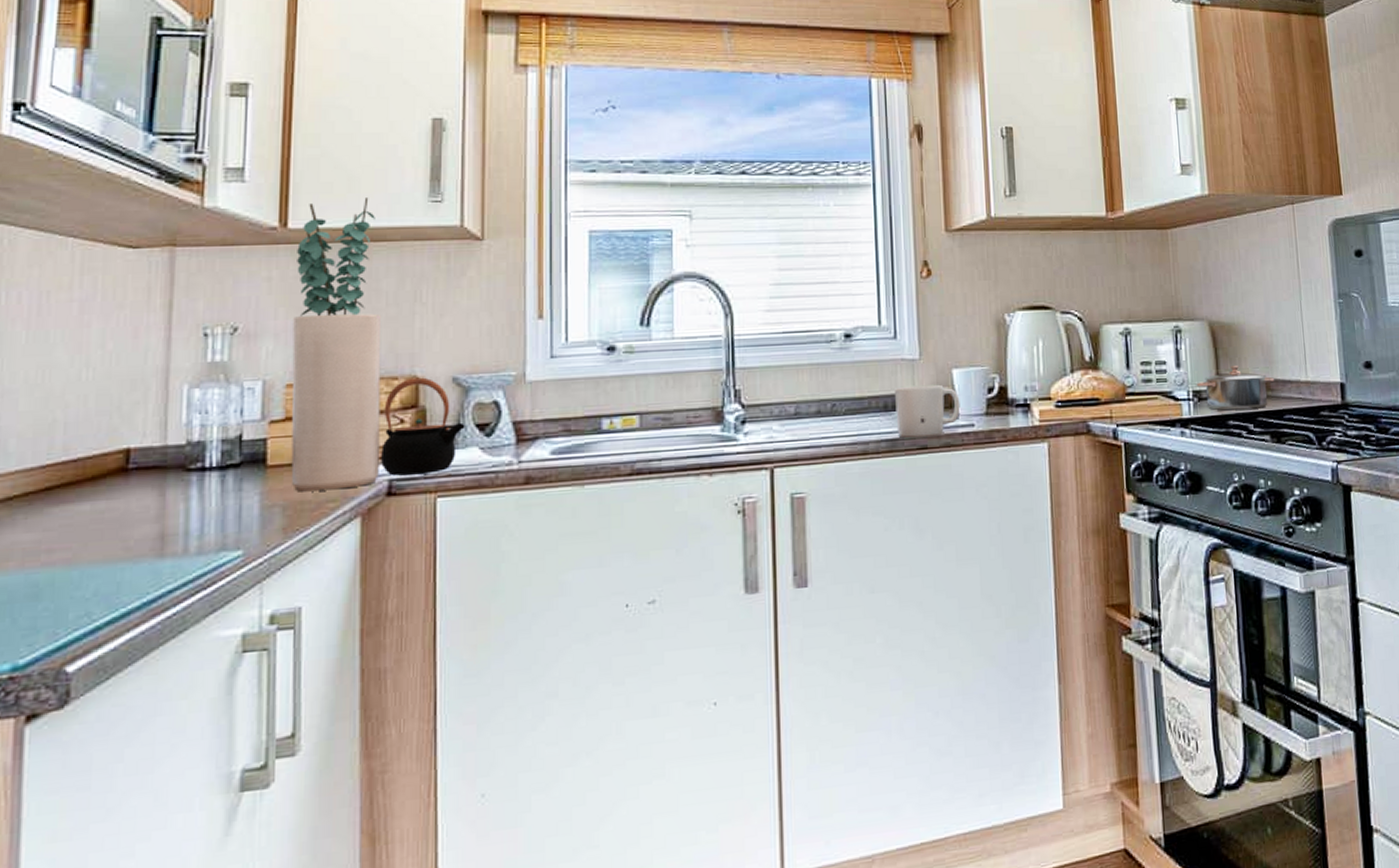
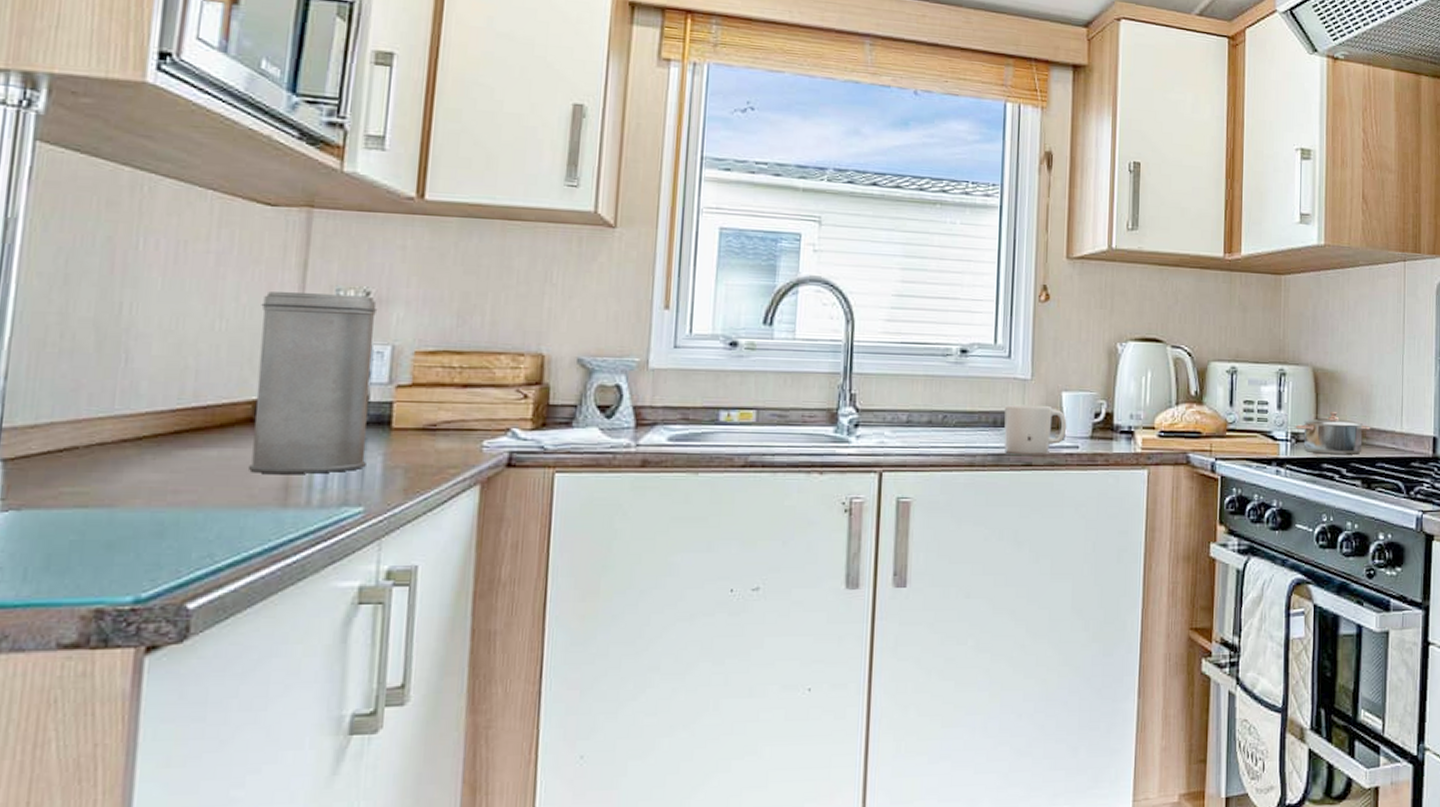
canister: none [122,332,247,524] -> present [247,292,378,474]
vase: present [291,198,382,492] -> none [414,176,512,457]
teapot: present [381,377,465,476] -> none [503,355,587,449]

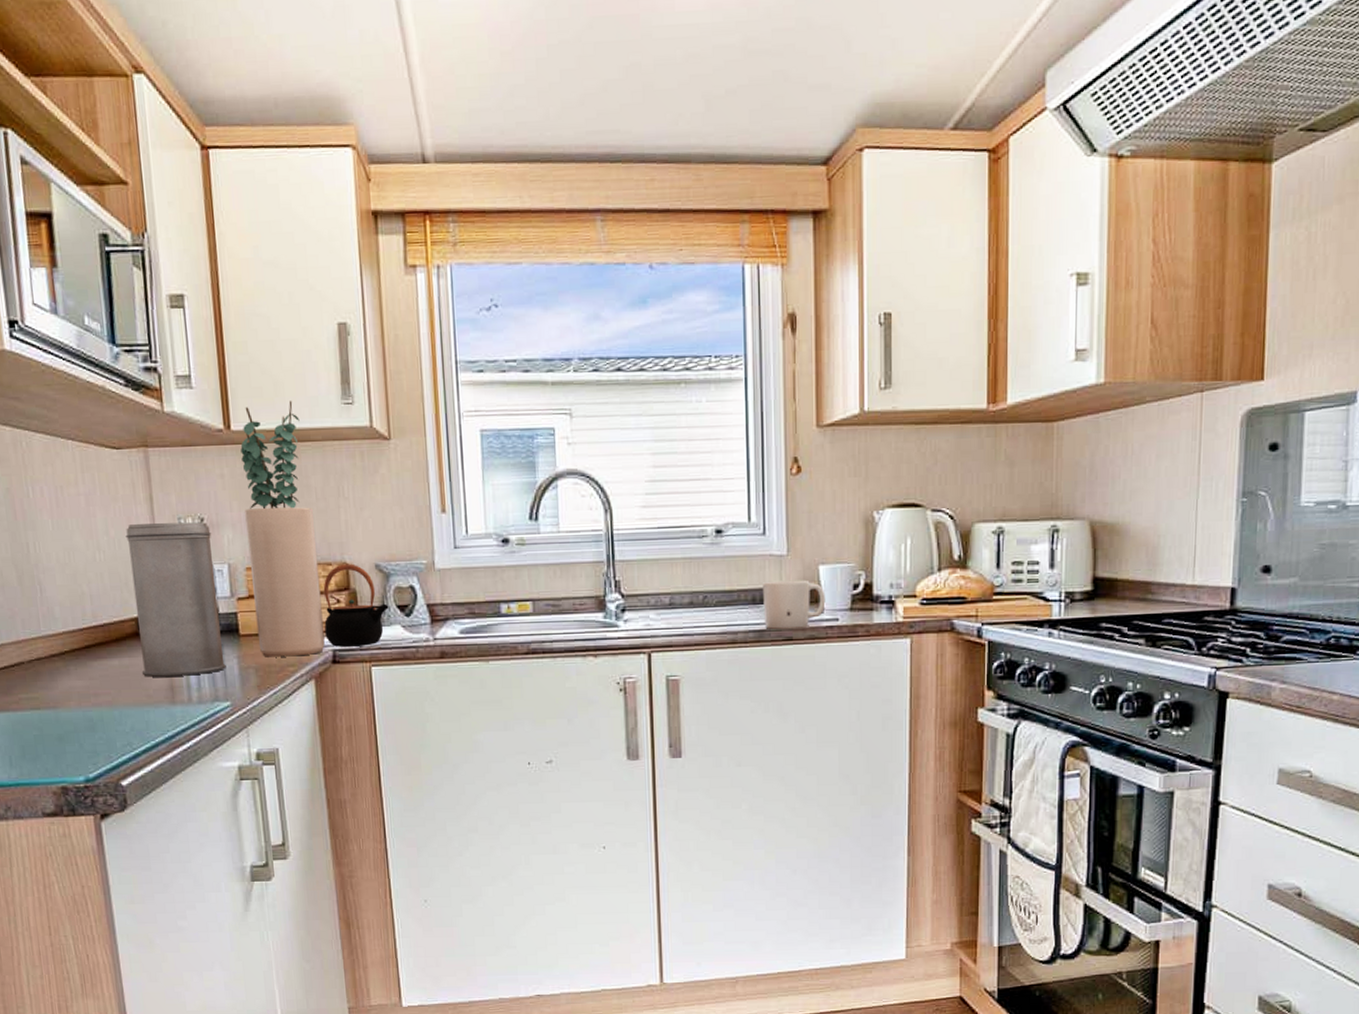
vase: none [414,176,512,457] -> present [240,401,325,657]
teapot: none [503,355,587,449] -> present [323,563,389,647]
cooking pot: present [1295,412,1371,455] -> none [1069,567,1157,613]

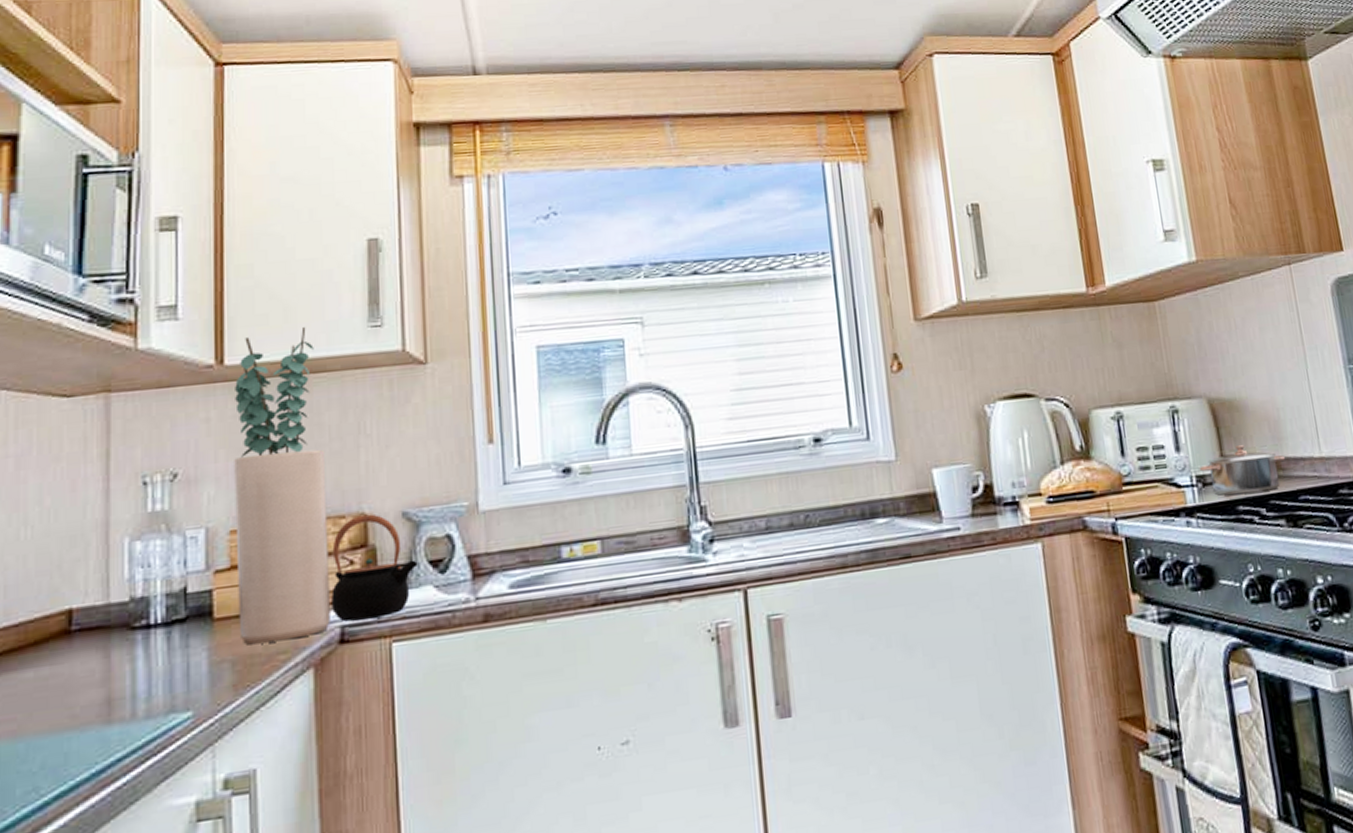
canister: present [125,522,226,677] -> none [66,478,191,690]
mug: present [762,579,826,630] -> none [870,486,944,548]
cooking pot: none [1069,567,1157,613] -> present [1199,445,1286,496]

